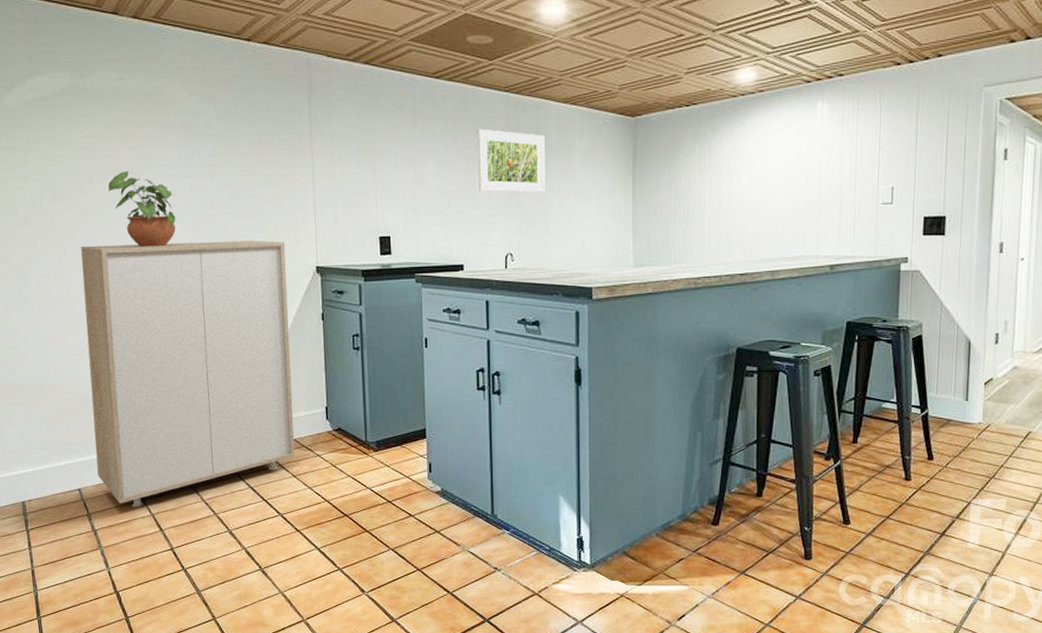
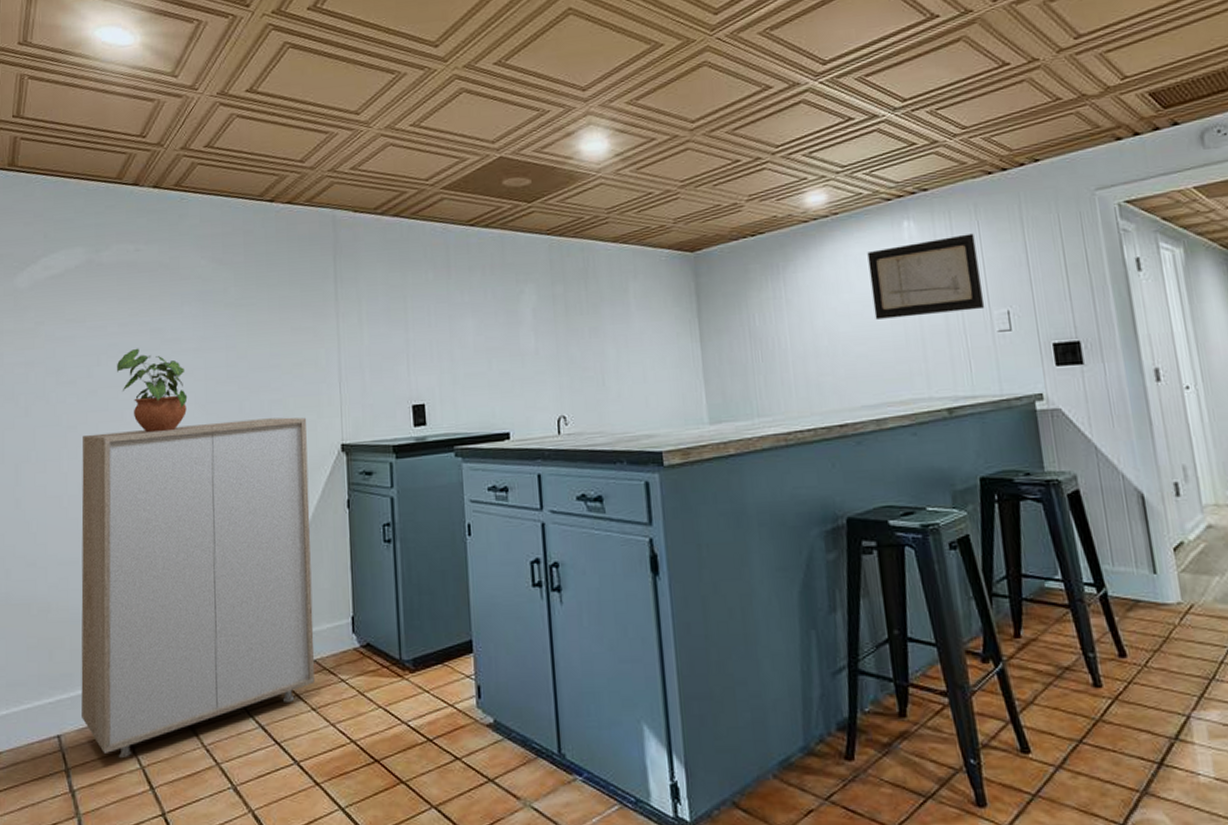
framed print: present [477,128,545,193] -> none [518,276,599,347]
wall art: none [782,117,876,187] -> present [867,233,985,320]

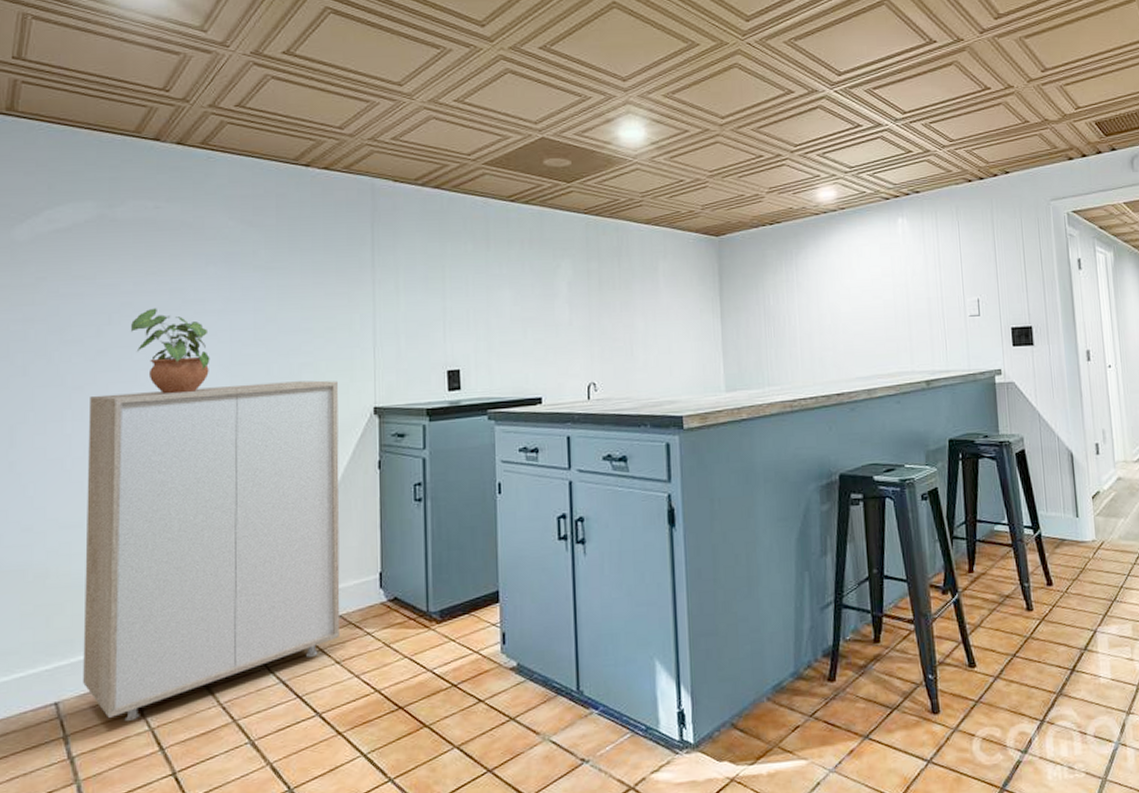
wall art: present [867,233,985,320] -> none [867,232,960,303]

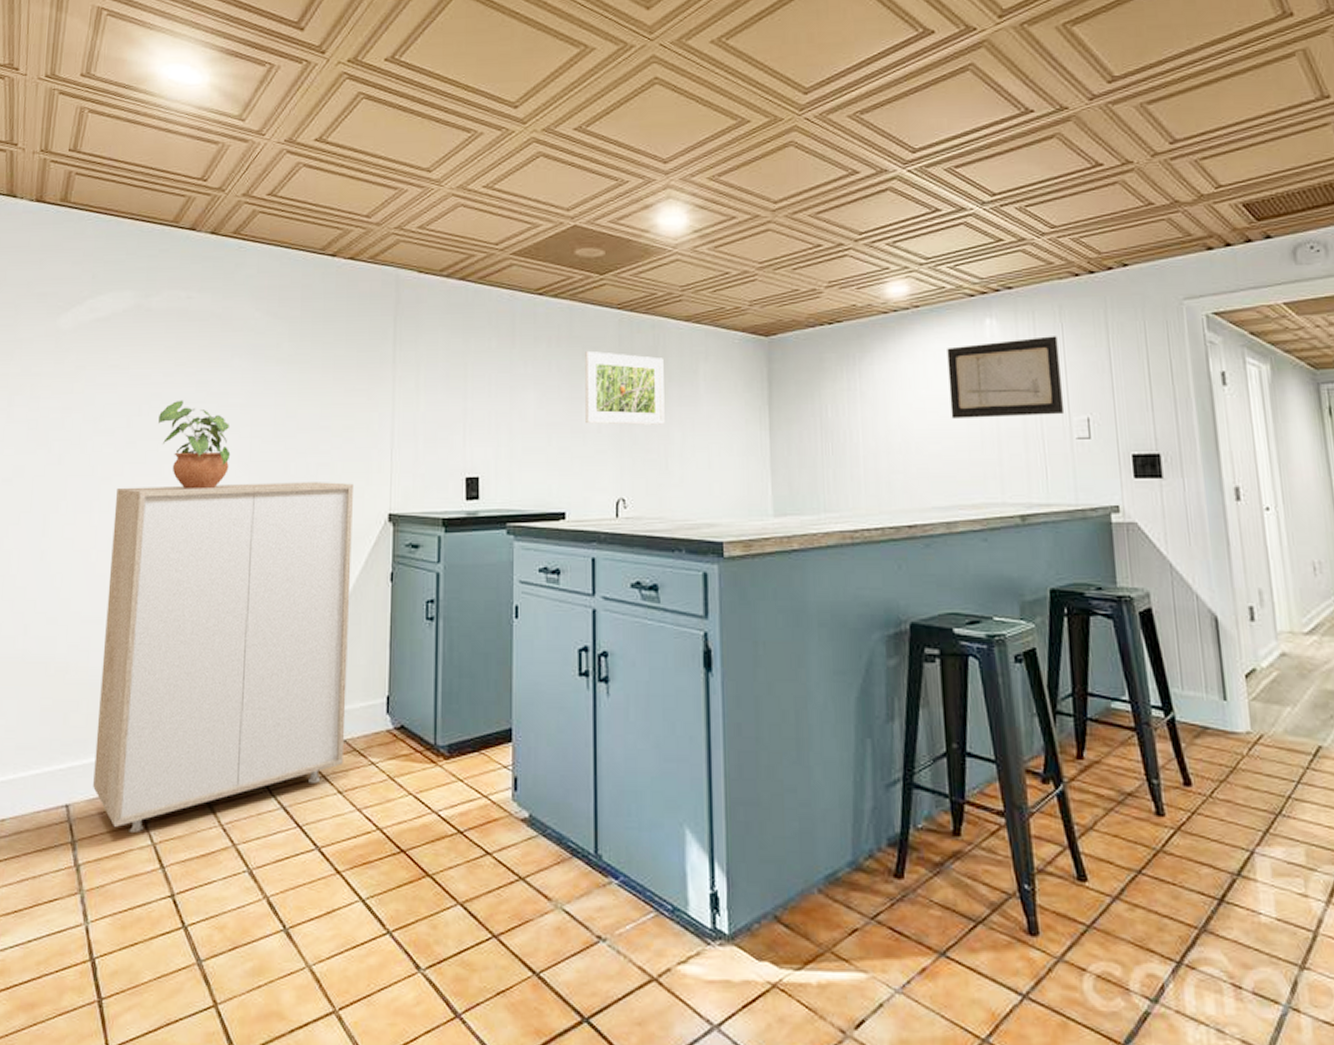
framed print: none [555,251,629,318] -> present [585,350,665,425]
wall art: none [867,232,960,303] -> present [947,336,1065,418]

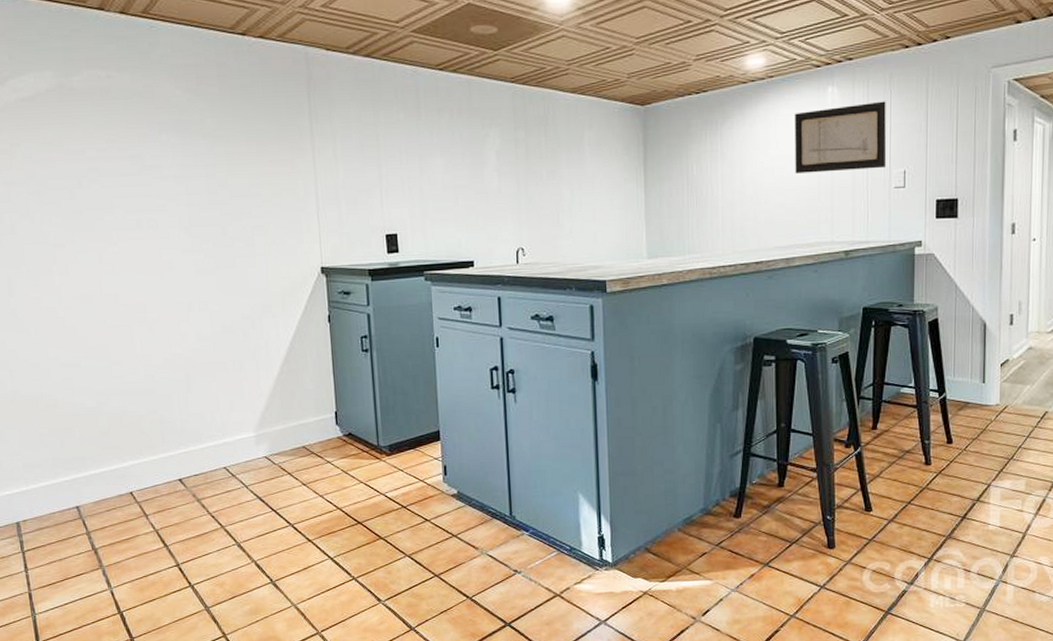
storage cabinet: present [93,482,355,832] -> none [72,242,304,523]
potted plant: present [159,400,231,490] -> none [99,173,172,252]
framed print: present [585,350,665,425] -> none [484,121,556,186]

